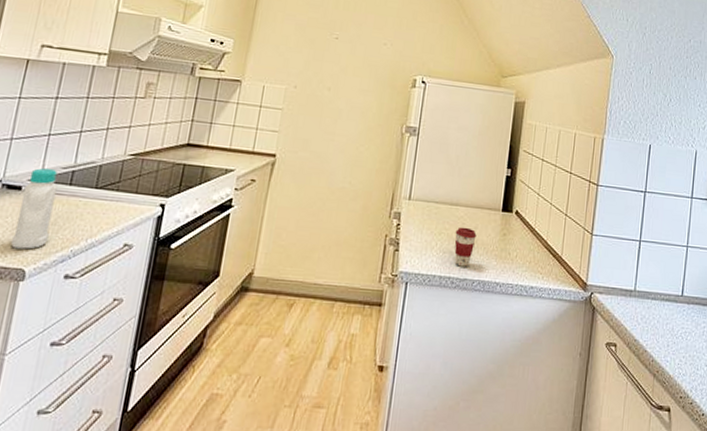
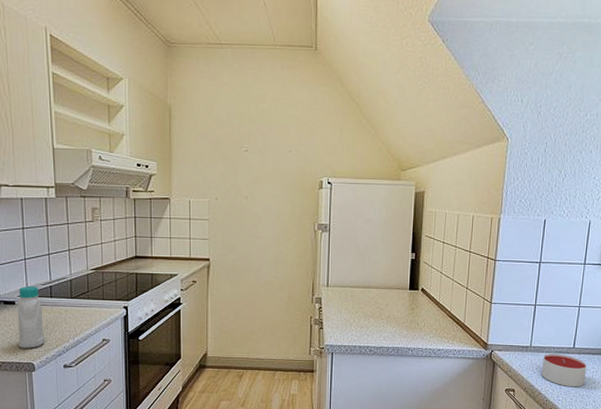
coffee cup: present [454,227,477,267] -> none [369,305,388,338]
candle: none [646,300,697,346] -> present [541,353,587,387]

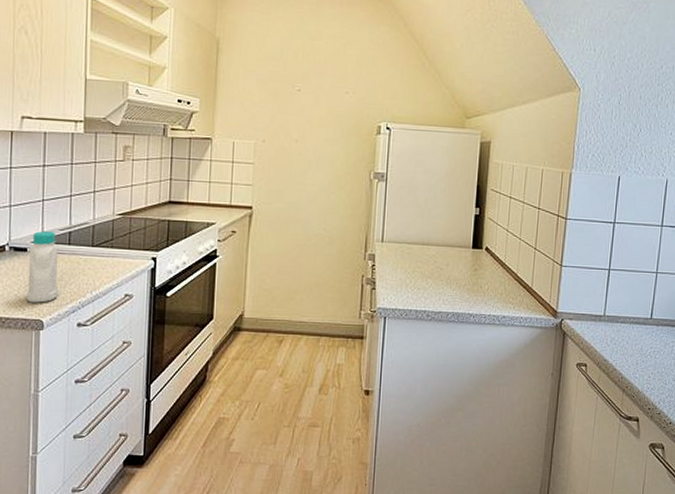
candle: present [541,353,587,387] -> none [616,324,666,363]

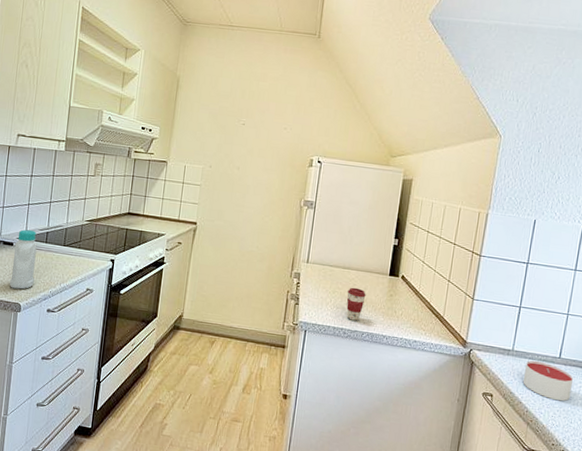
coffee cup: none [428,264,449,301] -> present [346,287,366,321]
candle: none [616,324,666,363] -> present [522,360,574,402]

